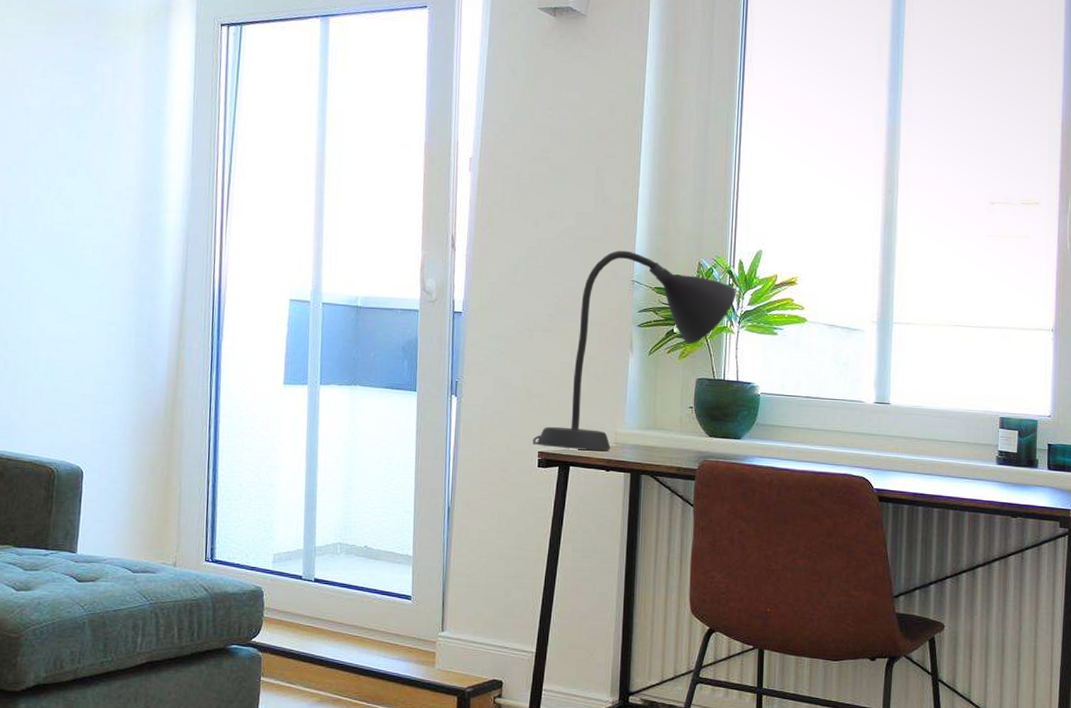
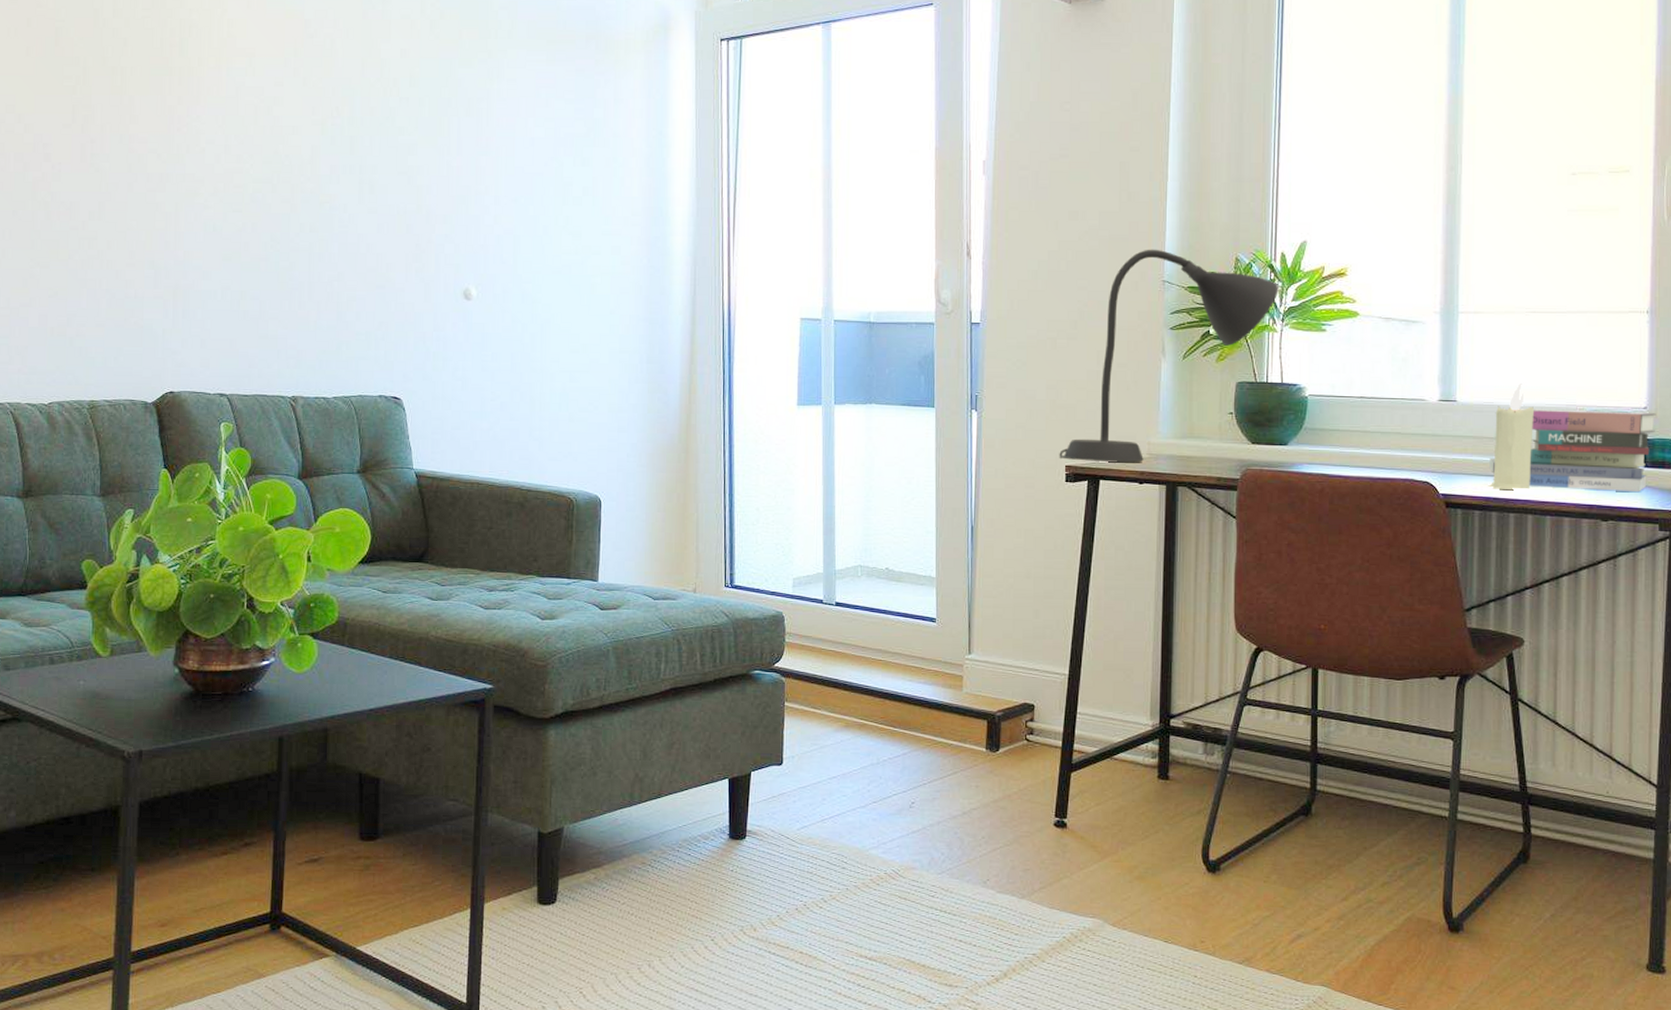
candle: none [916,389,956,487] -> present [1488,382,1534,490]
books: none [917,412,1059,493] -> present [1489,408,1656,493]

